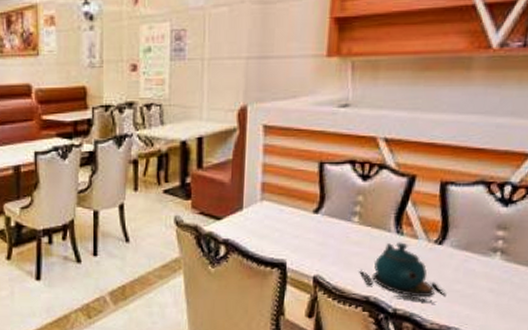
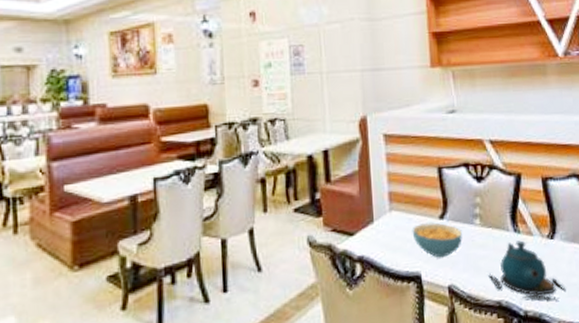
cereal bowl: none [282,216,337,250] -> present [412,222,462,258]

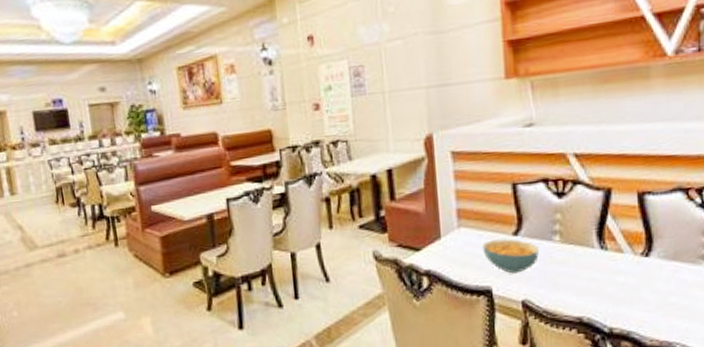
teapot: present [488,240,566,301] -> none [568,257,662,319]

